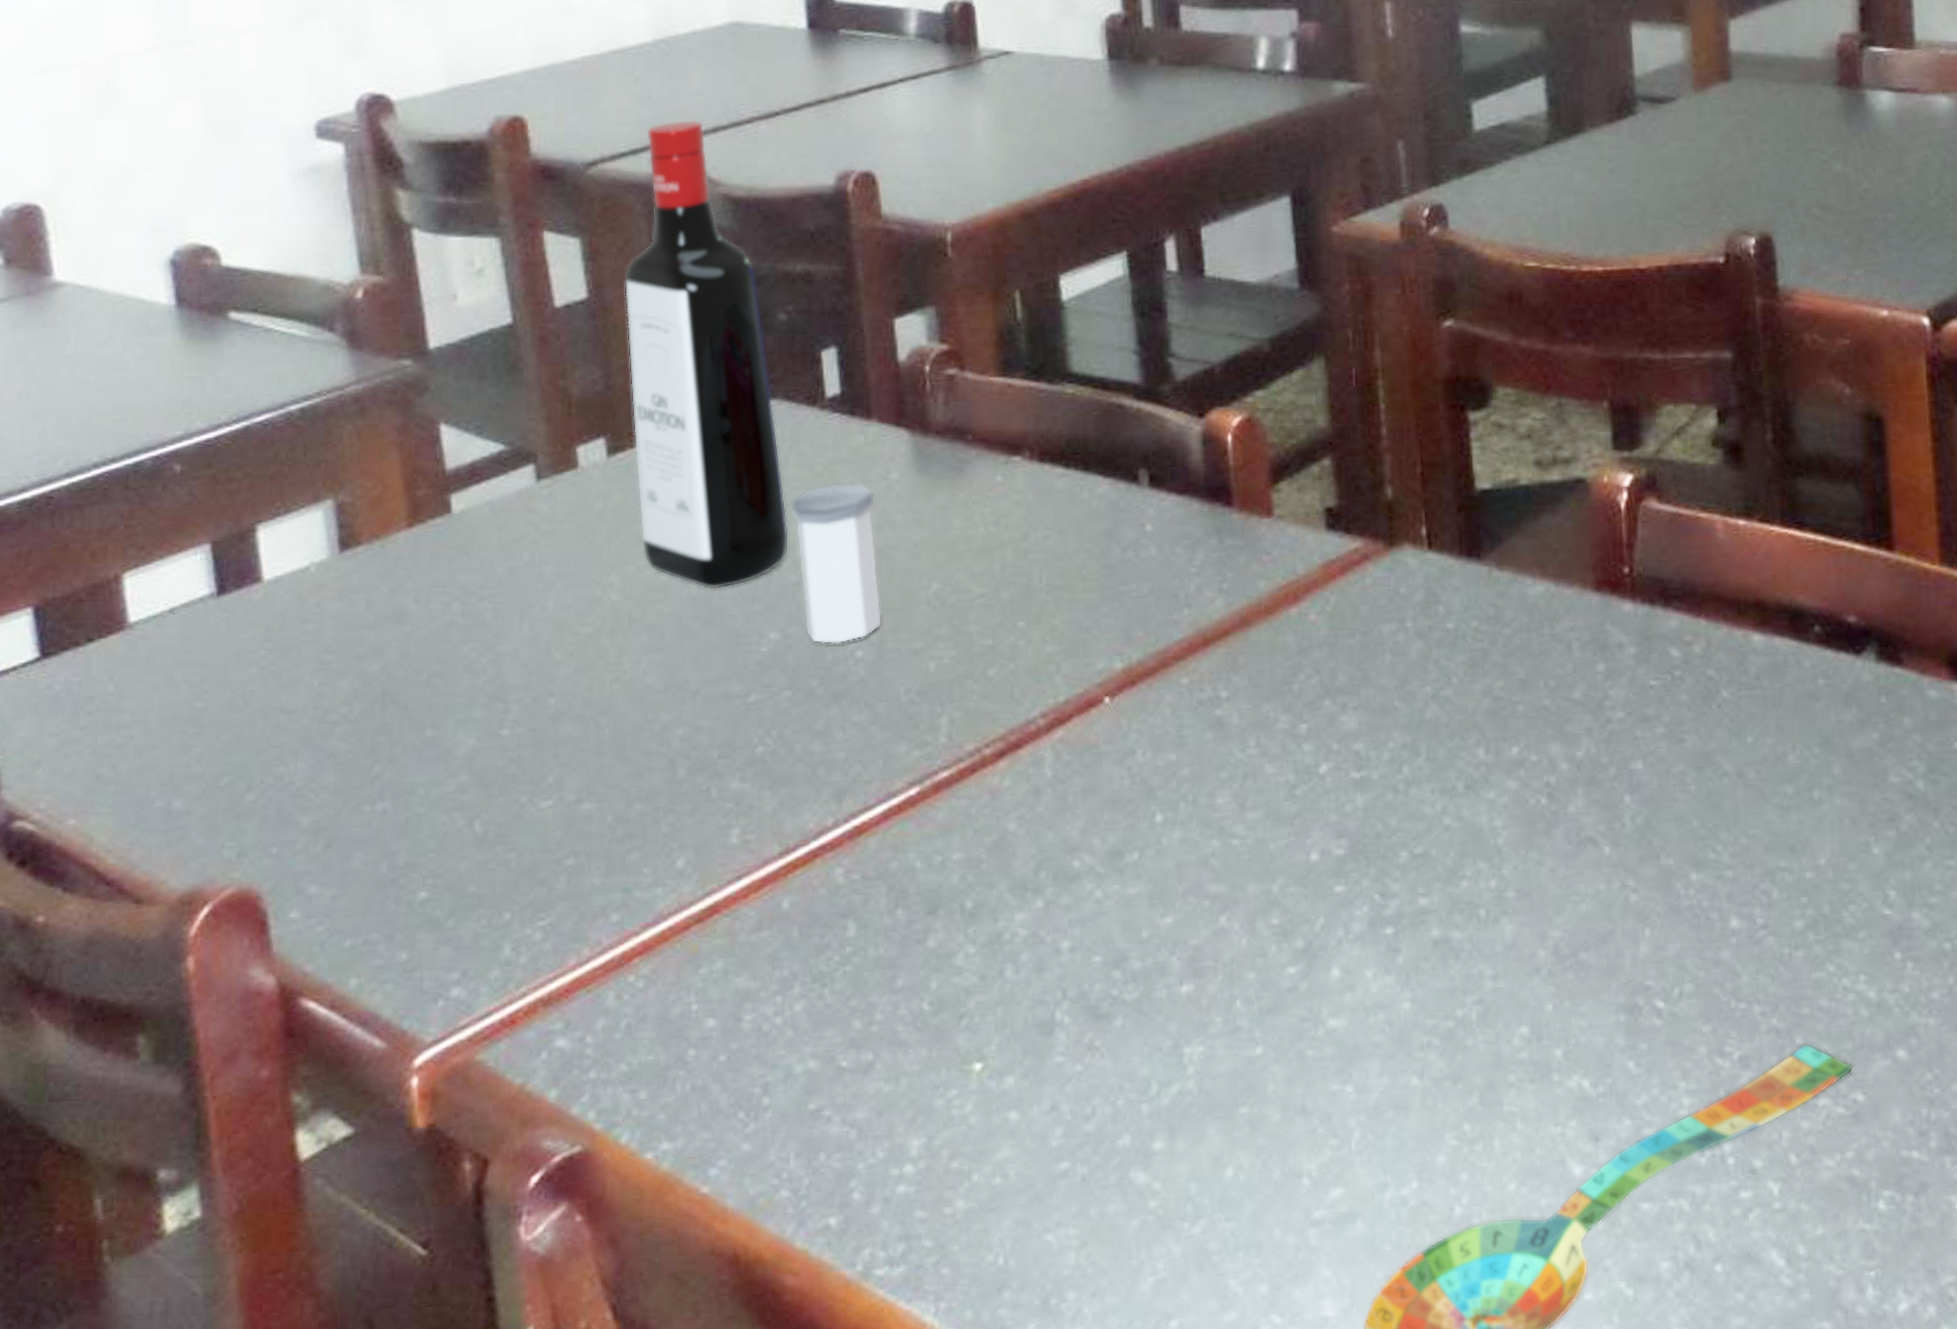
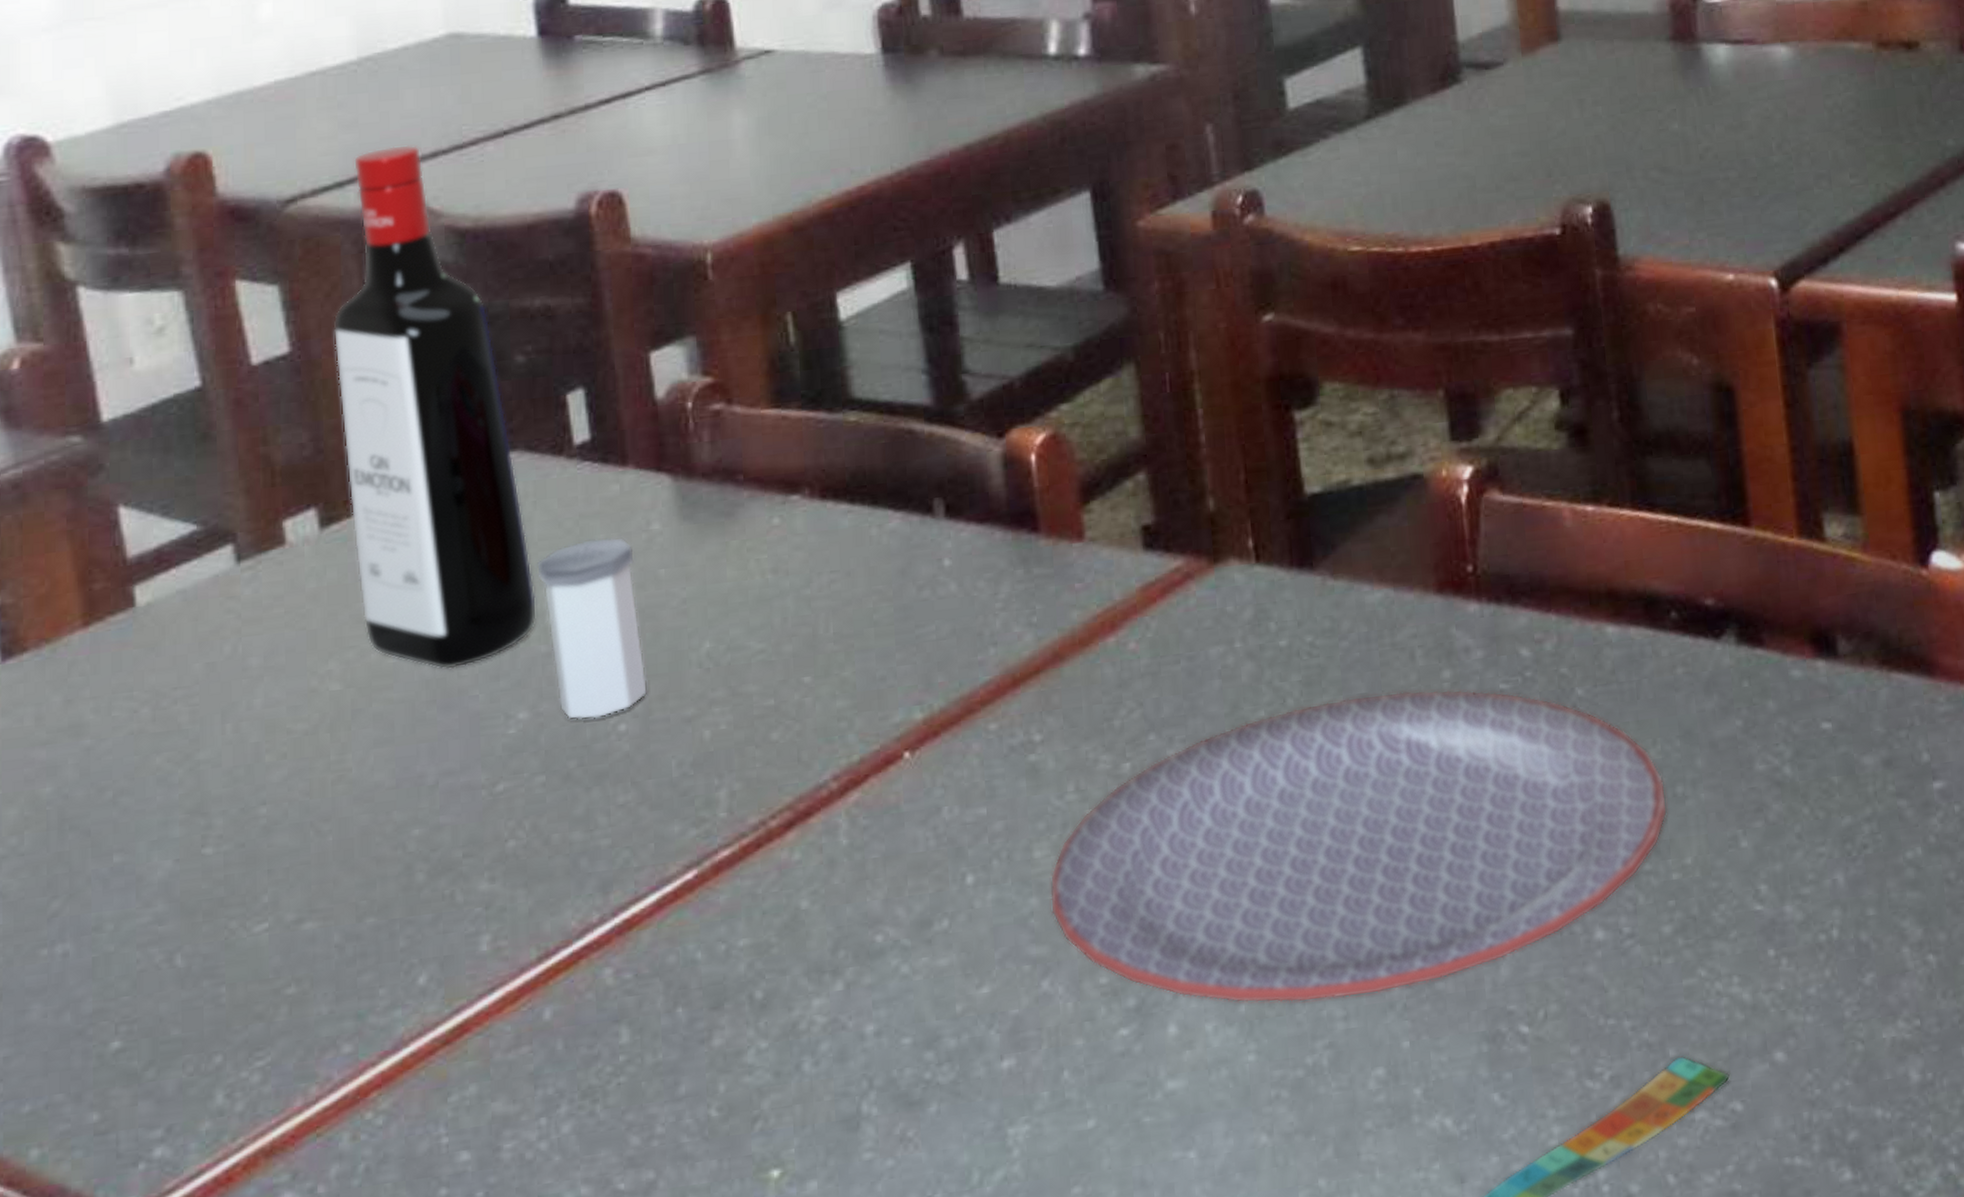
plate: none [1229,679,1804,960] -> present [1050,689,1668,1003]

